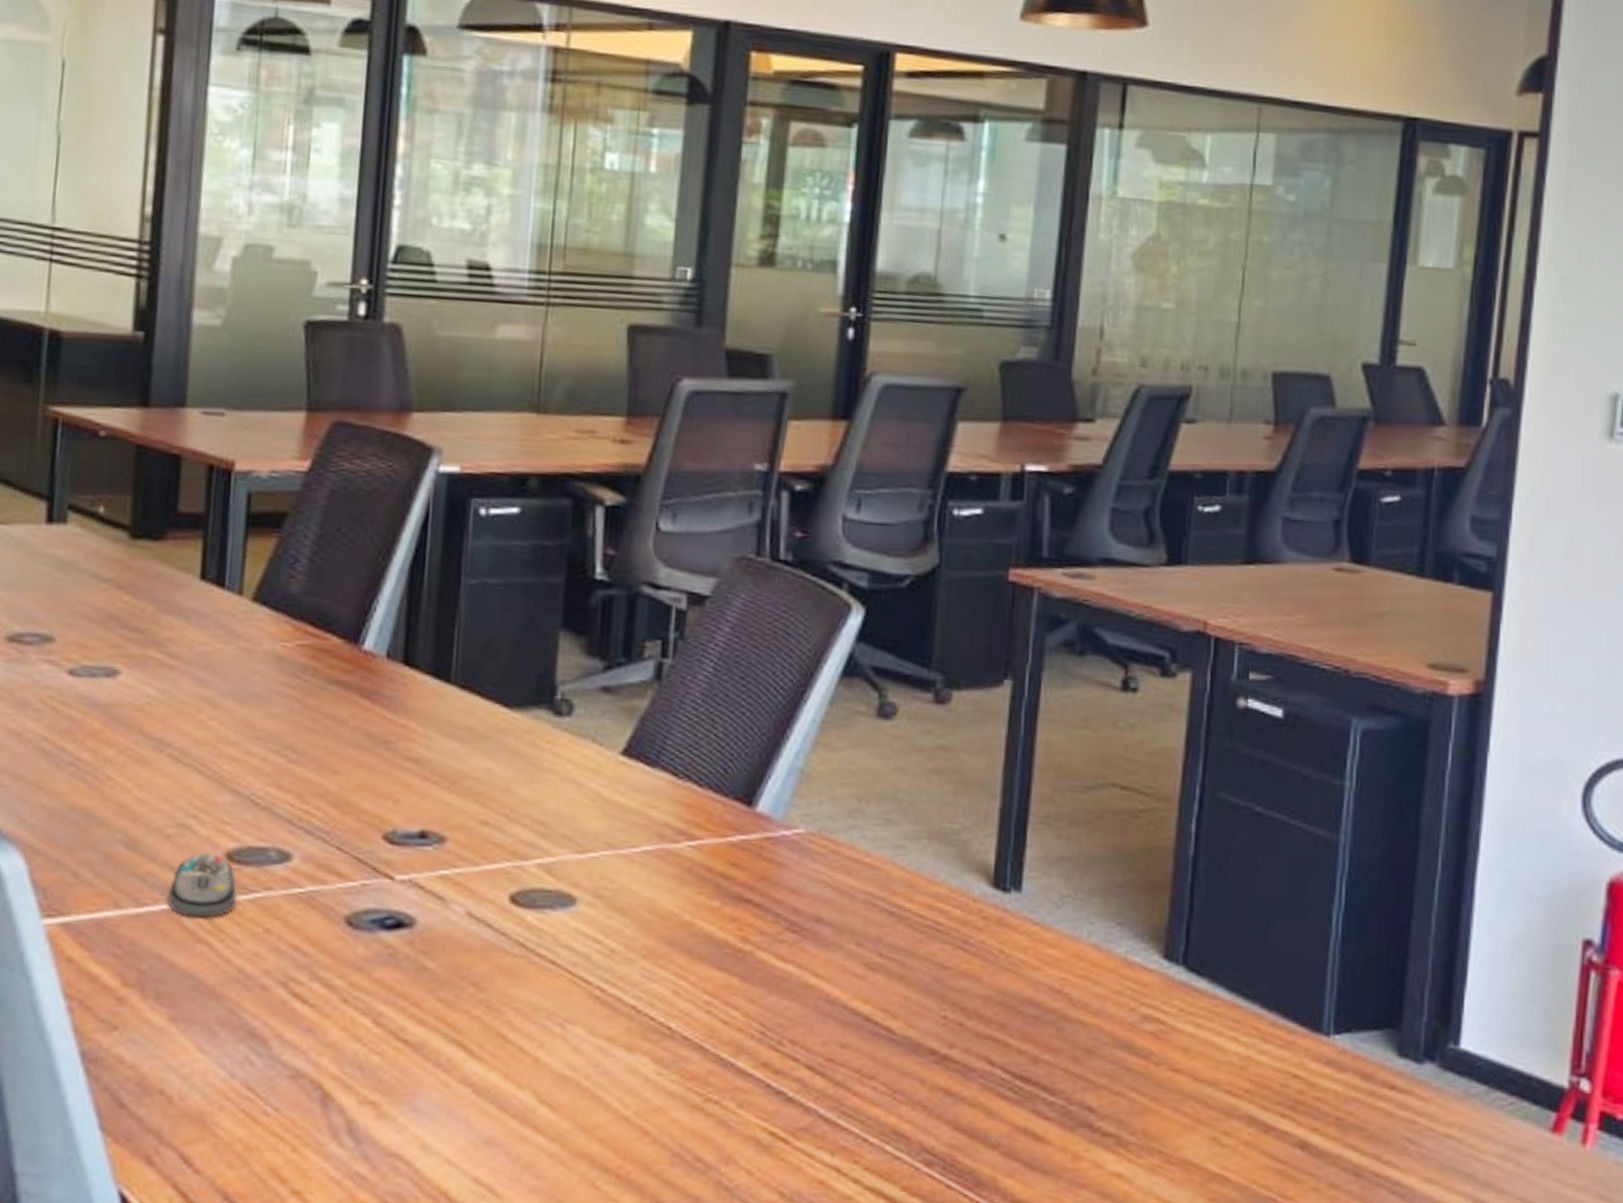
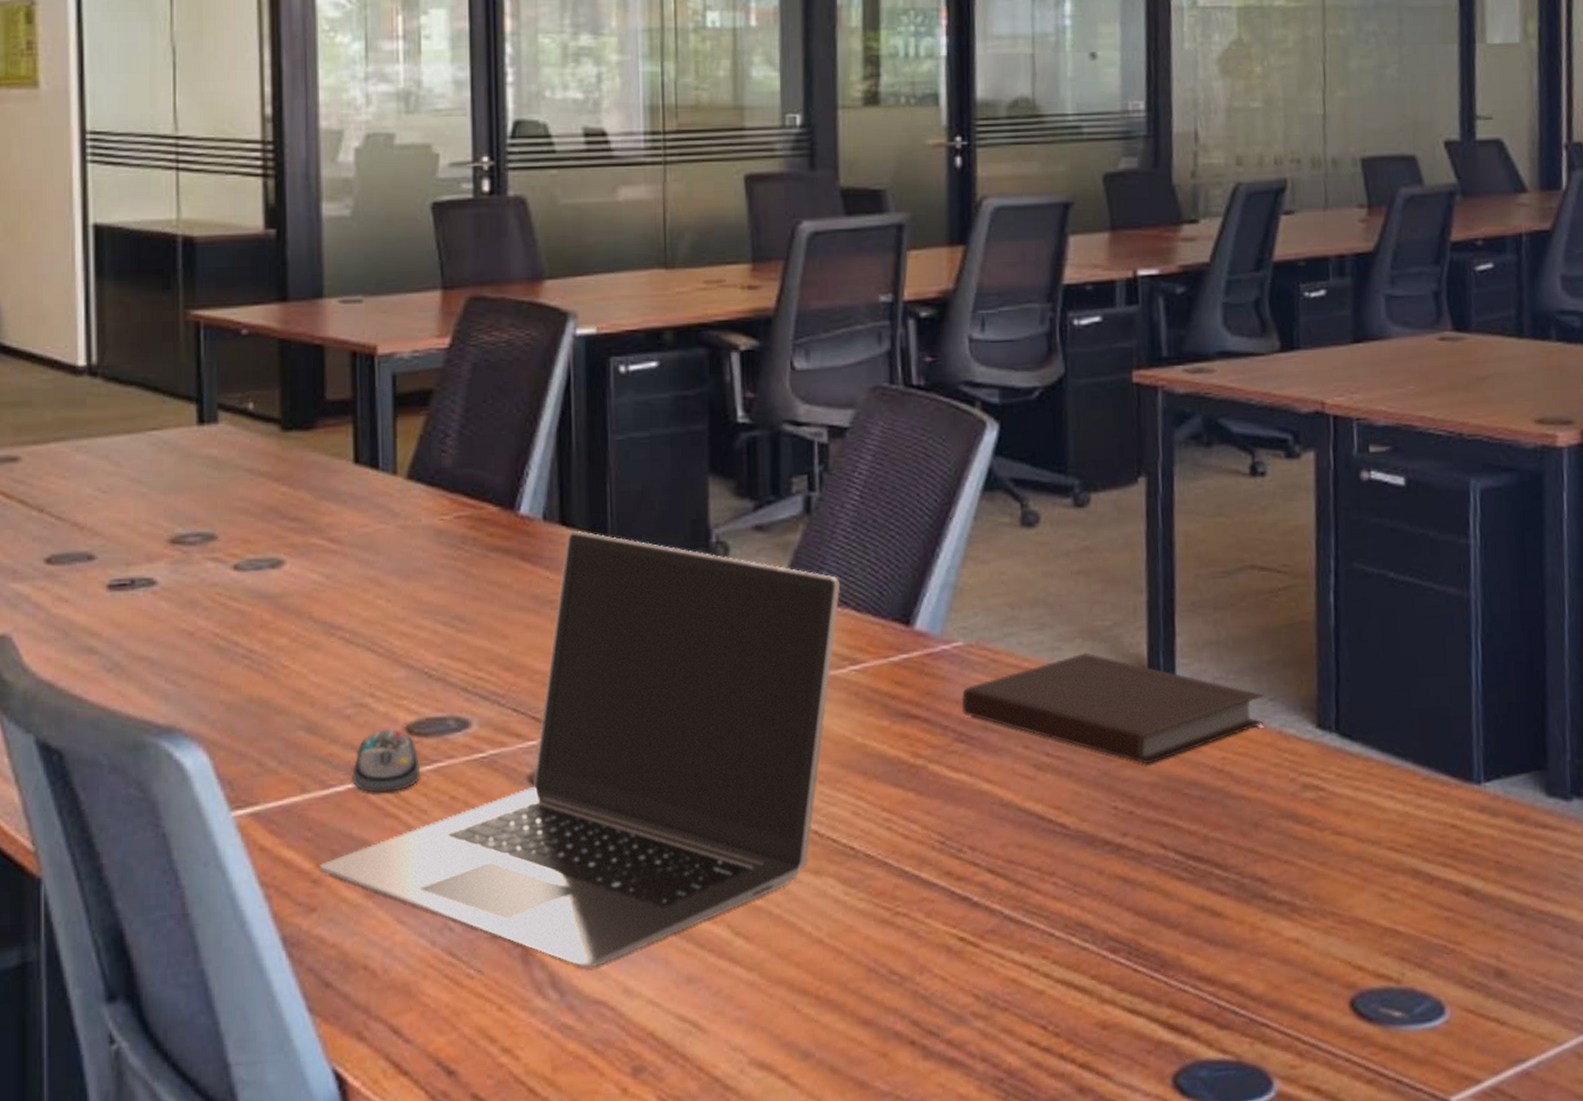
laptop: none [126,671,685,1119] -> present [320,530,841,968]
notebook: none [796,854,1113,977] -> present [961,652,1265,765]

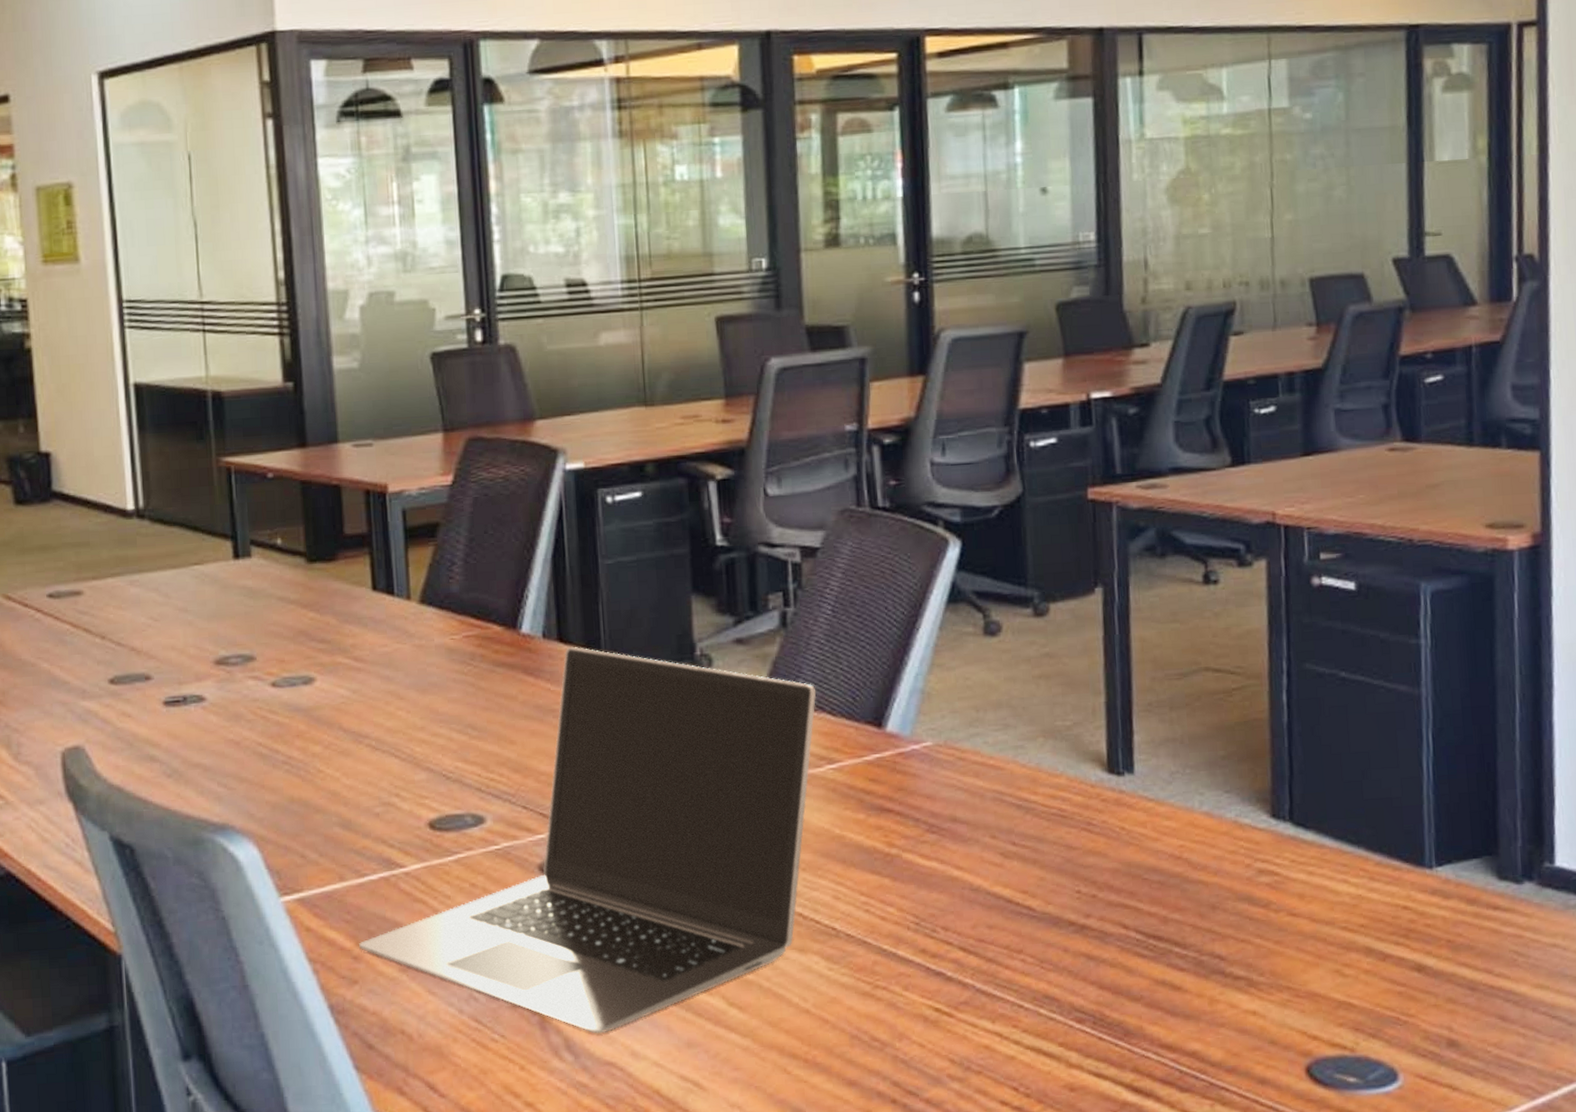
computer mouse: present [352,729,420,793] -> none [384,825,443,881]
notebook: present [961,652,1265,765] -> none [931,750,1220,852]

